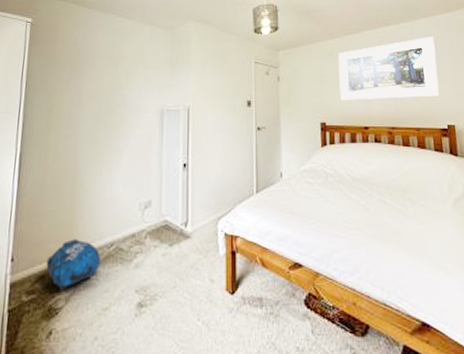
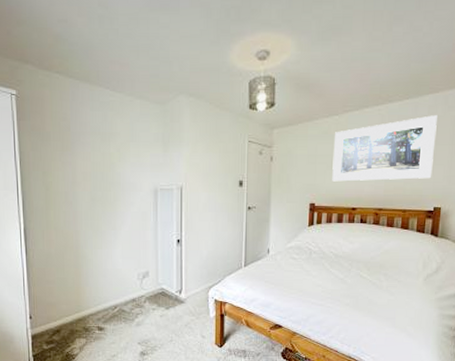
backpack: present [46,239,101,291] -> none [60,302,107,342]

